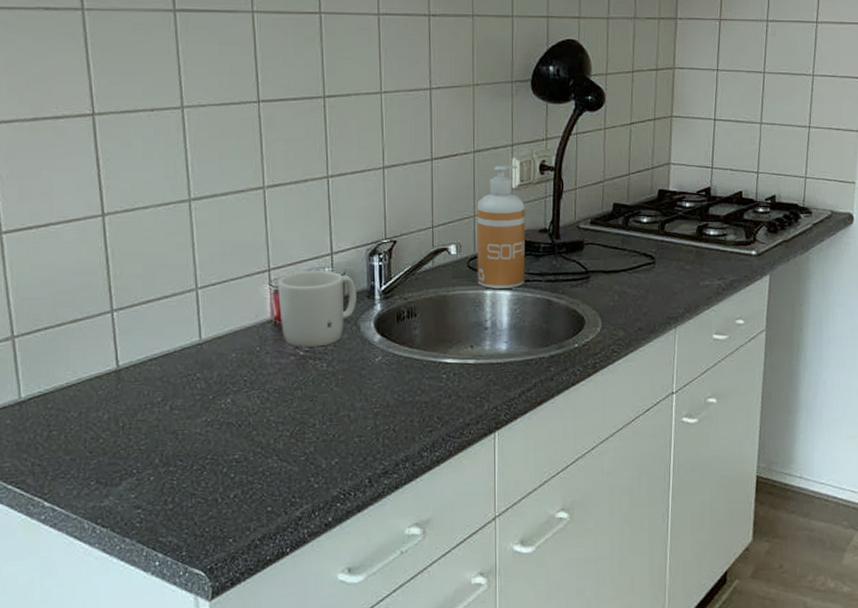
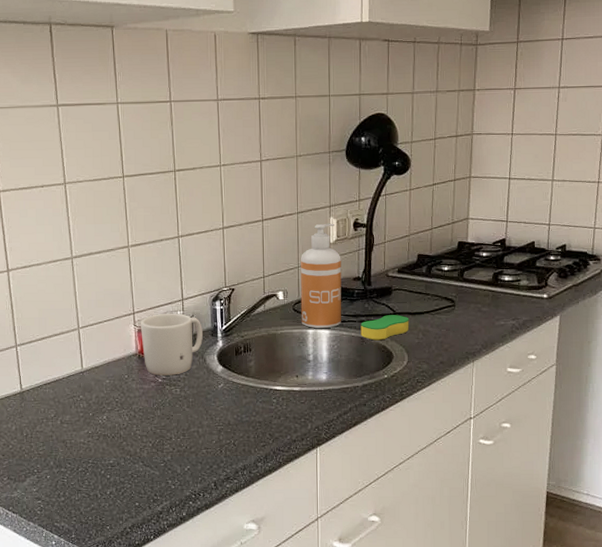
sponge: none [547,273,604,304] -> present [360,315,409,341]

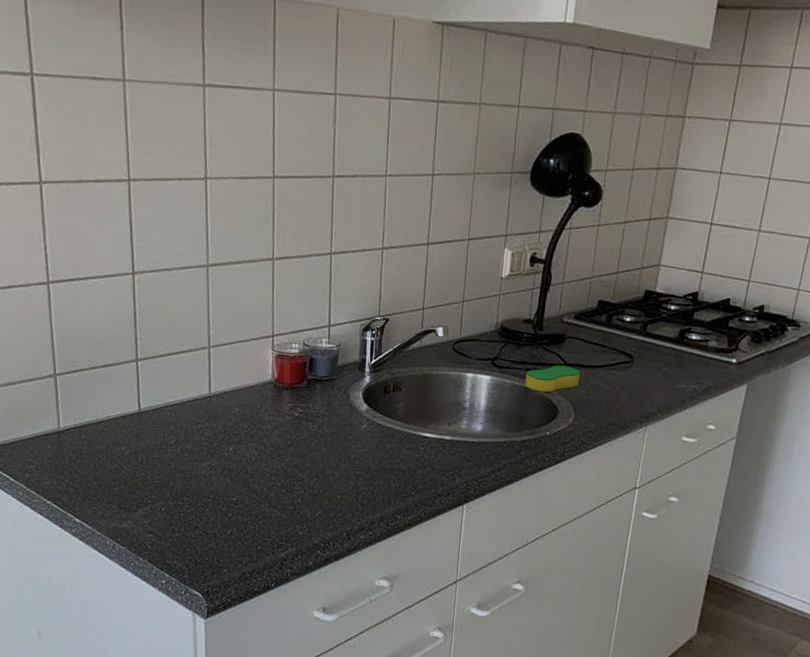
mug: present [141,313,204,376] -> none [279,339,350,410]
soap dispenser: present [300,223,342,329] -> none [460,254,513,374]

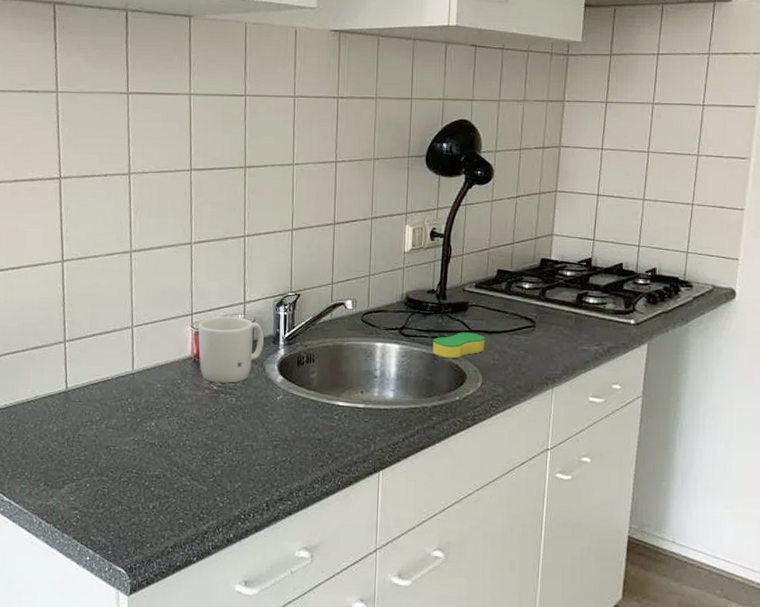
mug: none [279,339,350,410] -> present [198,316,265,383]

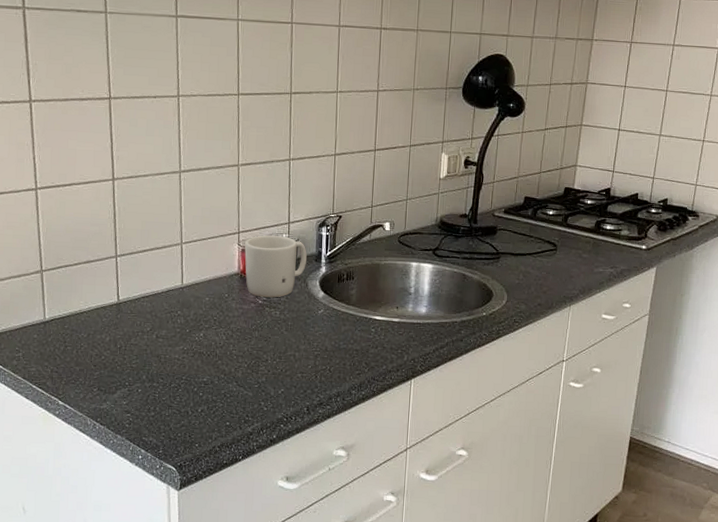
sponge: present [432,332,485,359] -> none [463,254,512,279]

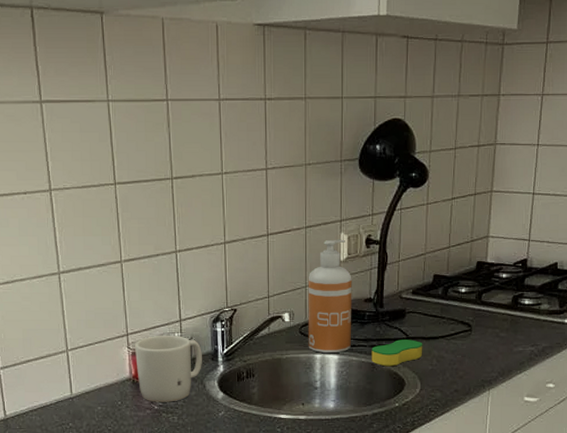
soap dispenser: none [405,158,450,263] -> present [308,239,352,354]
sponge: none [463,254,512,279] -> present [371,339,423,367]

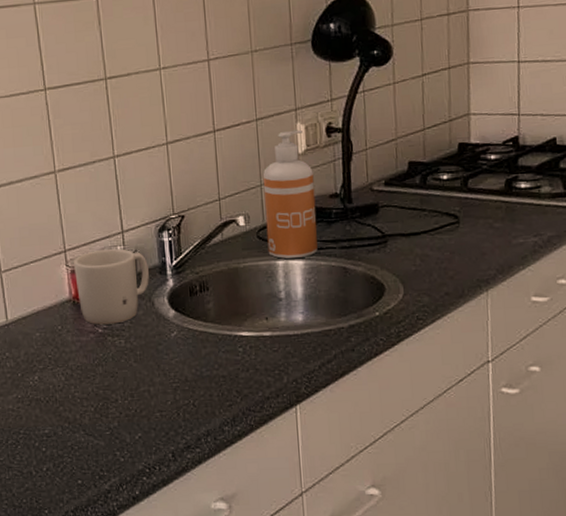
sponge: present [371,339,423,367] -> none [342,237,403,270]

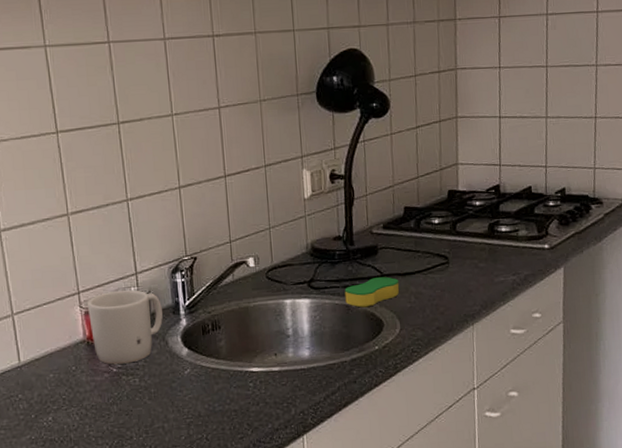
soap dispenser: present [262,129,318,259] -> none [271,176,323,298]
sponge: none [342,237,403,270] -> present [344,277,400,308]

